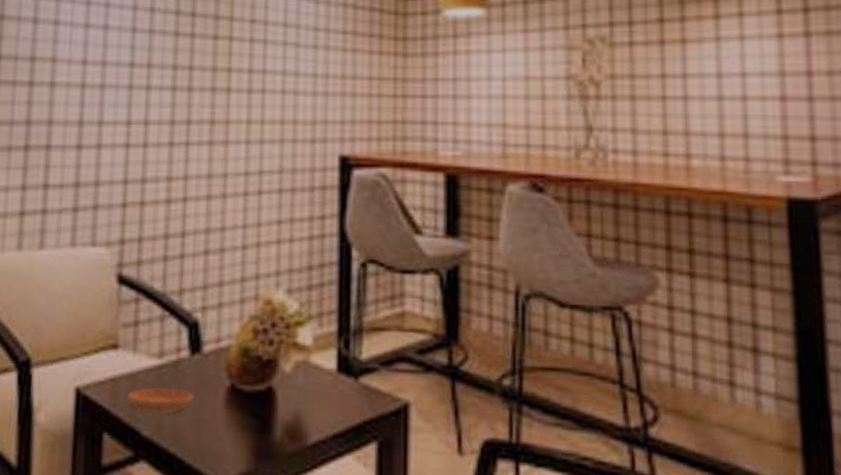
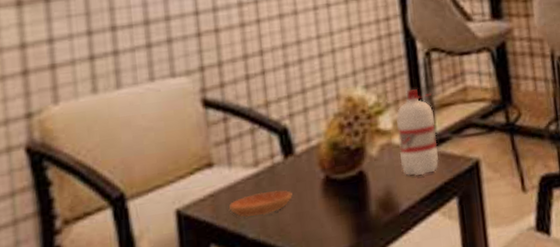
water bottle: none [315,304,363,406] -> present [395,89,439,176]

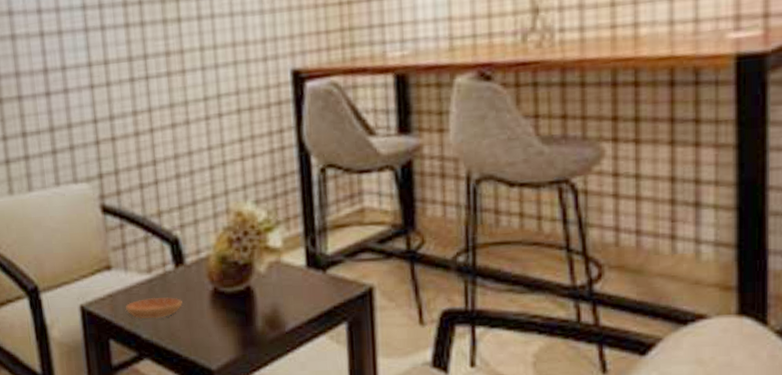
water bottle: present [395,89,439,176] -> none [285,207,329,296]

